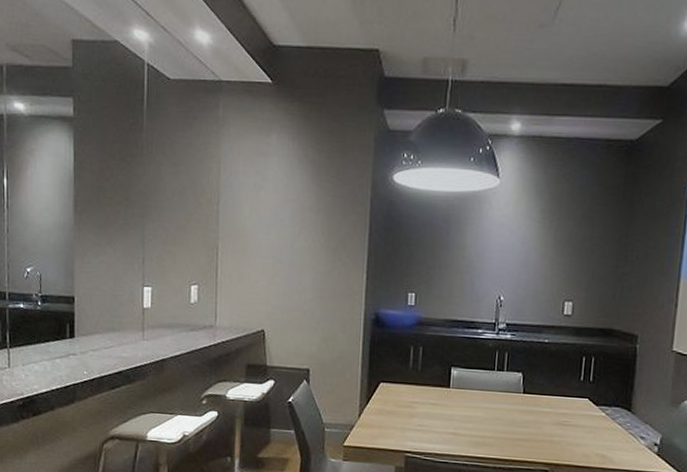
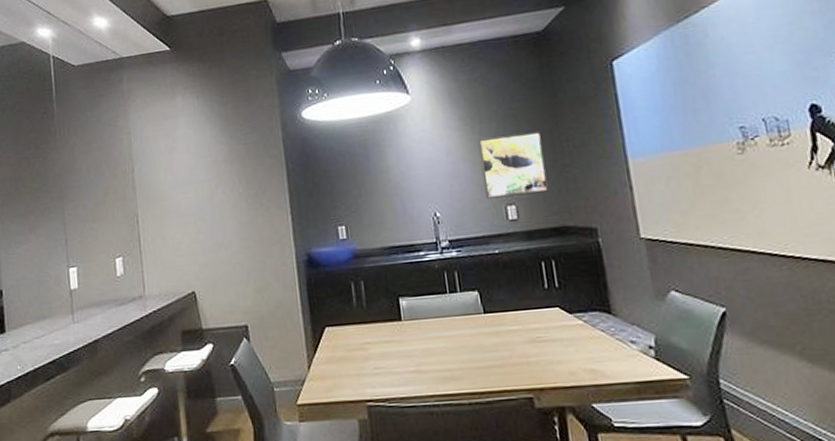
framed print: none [548,233,611,295] -> present [477,130,550,199]

